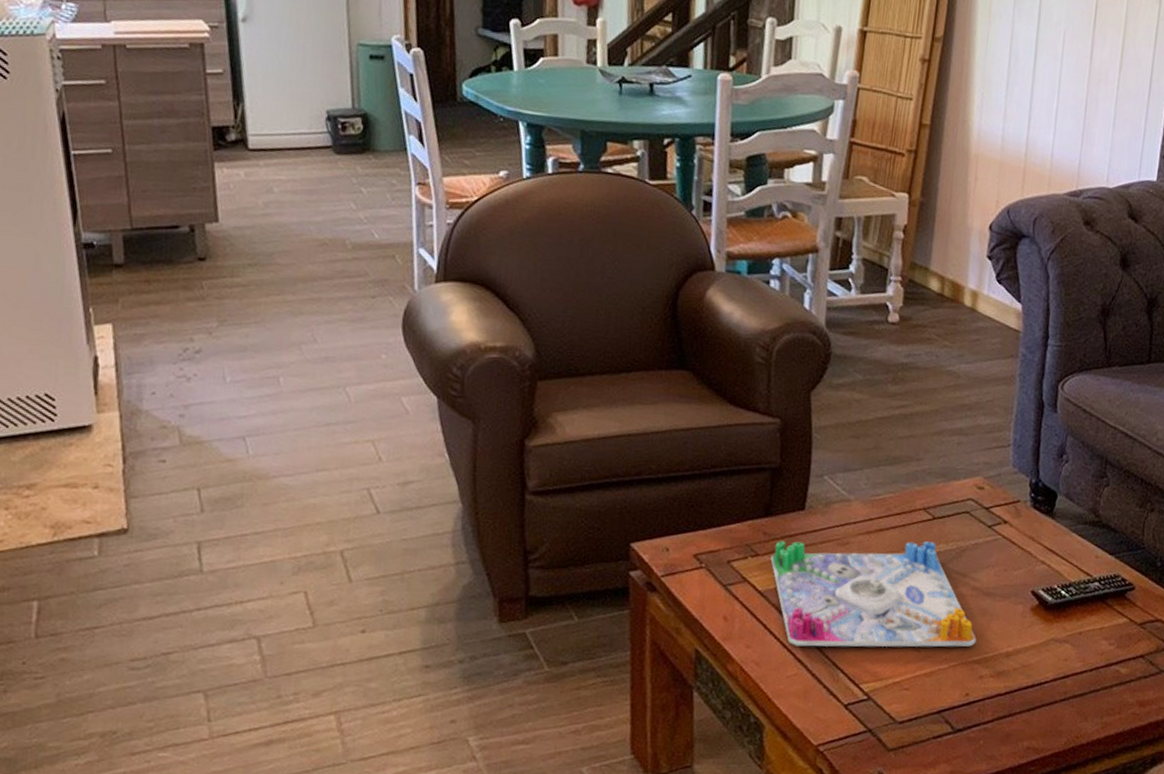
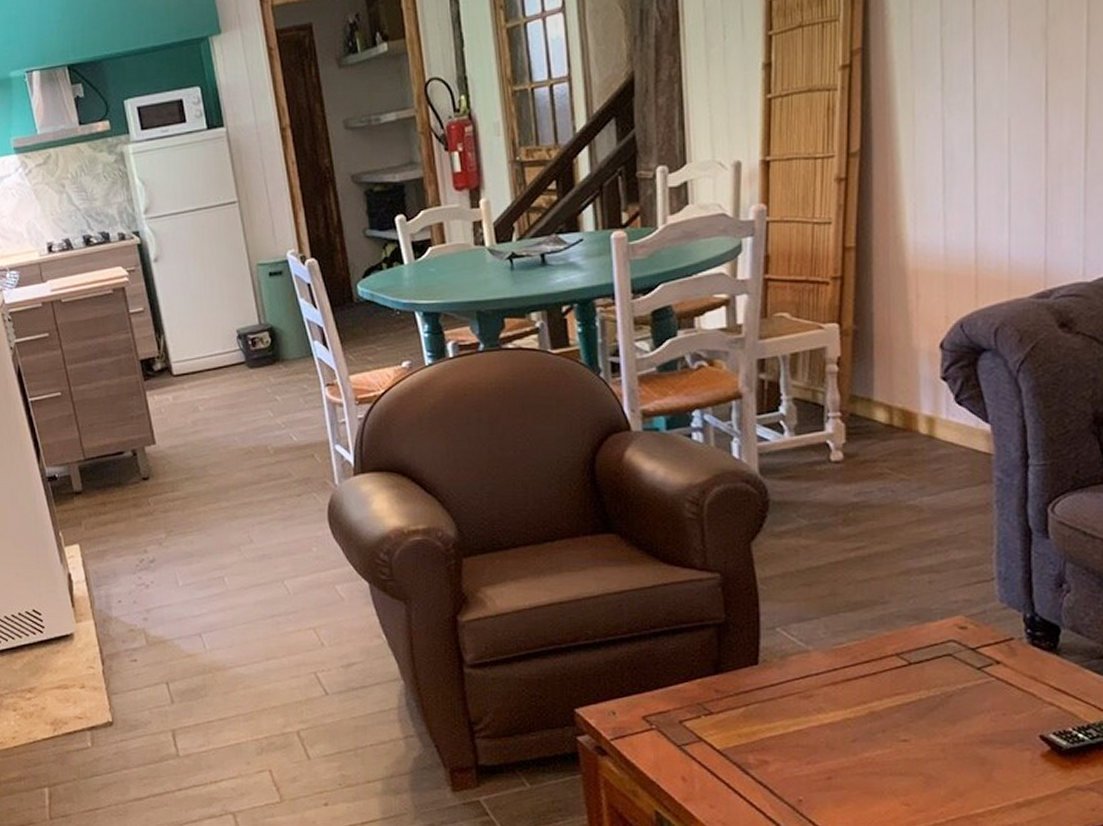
board game: present [770,541,977,647] -> none [726,689,977,805]

